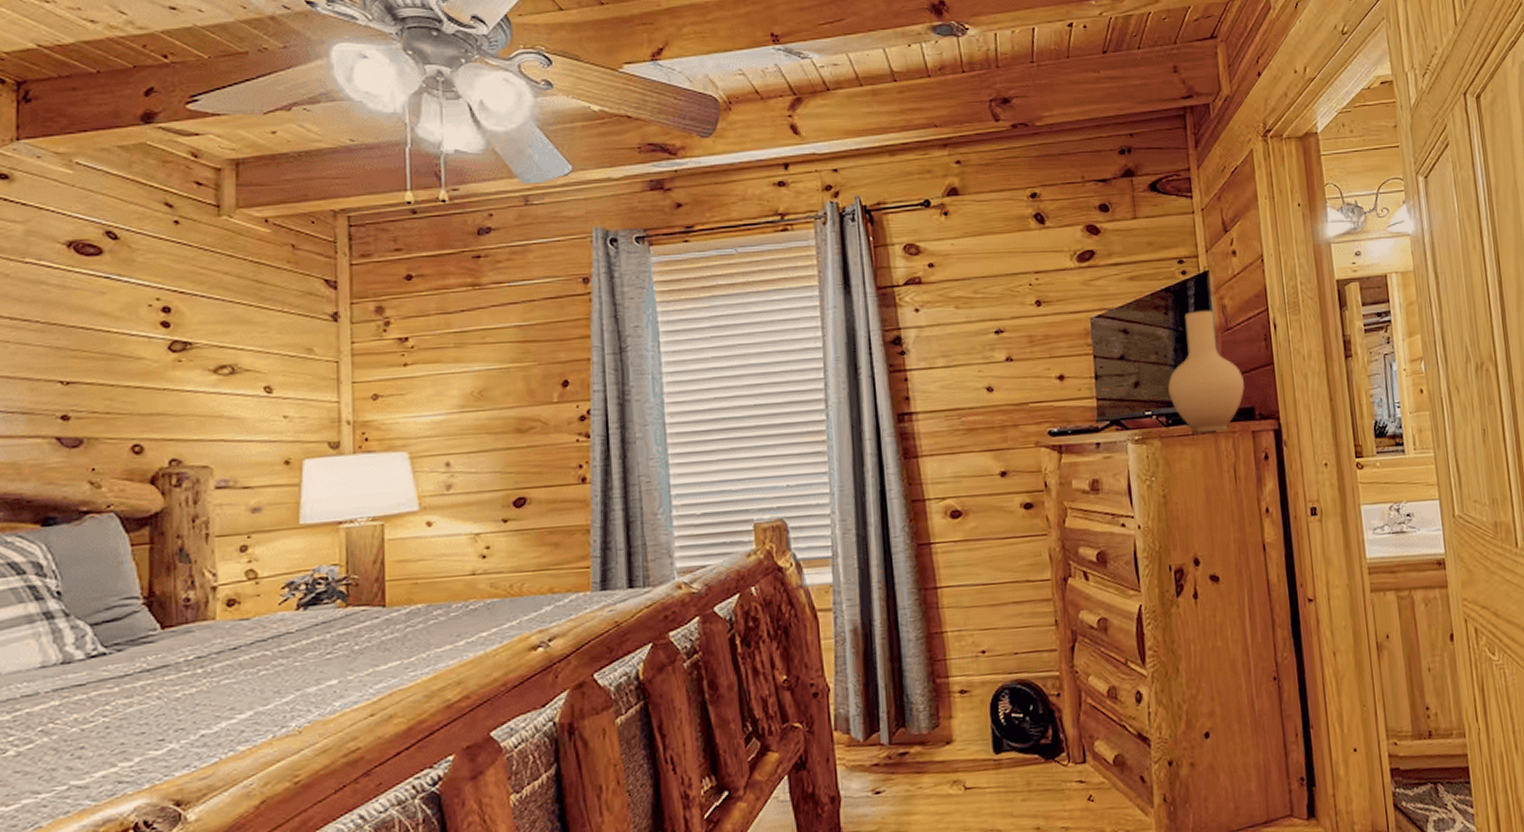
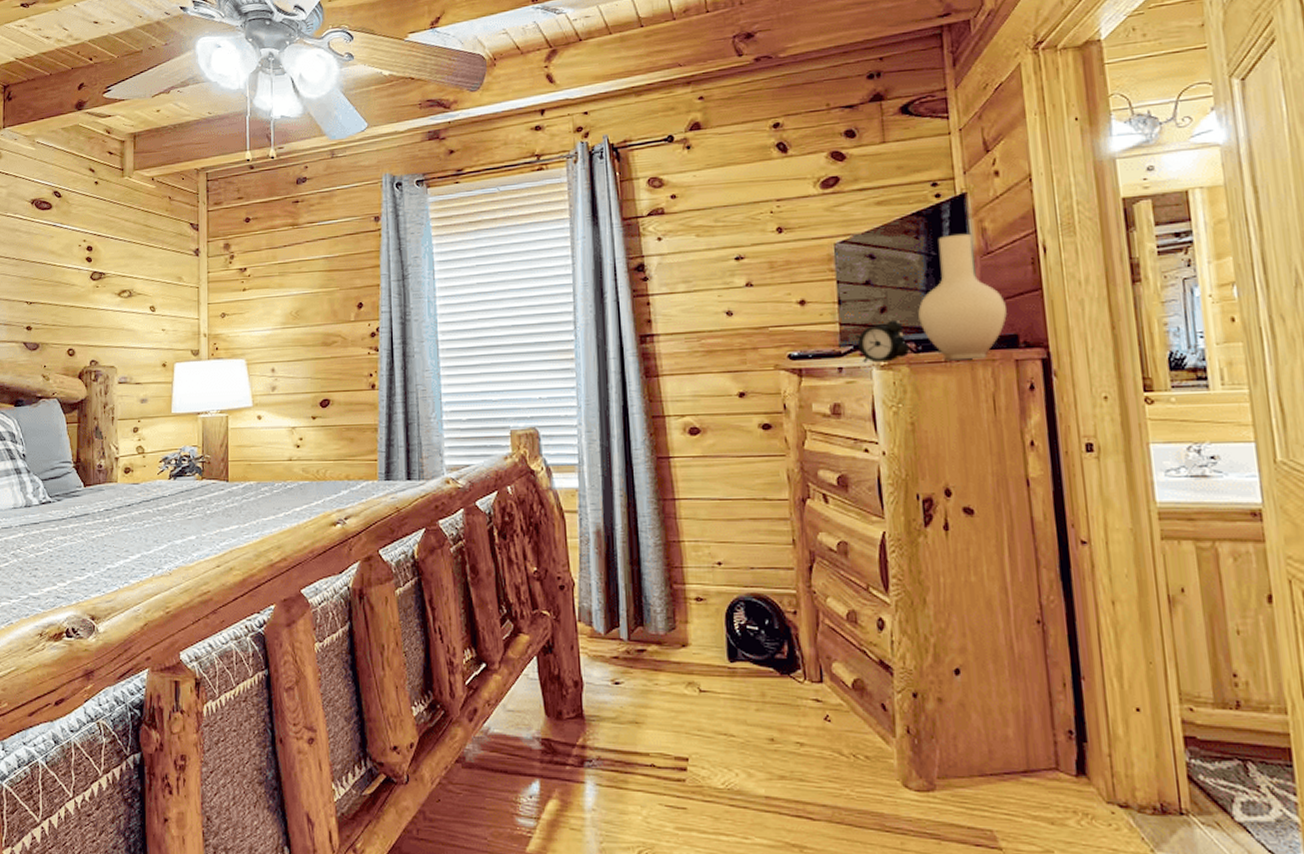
alarm clock: none [1111,394,1162,438] -> present [854,319,911,363]

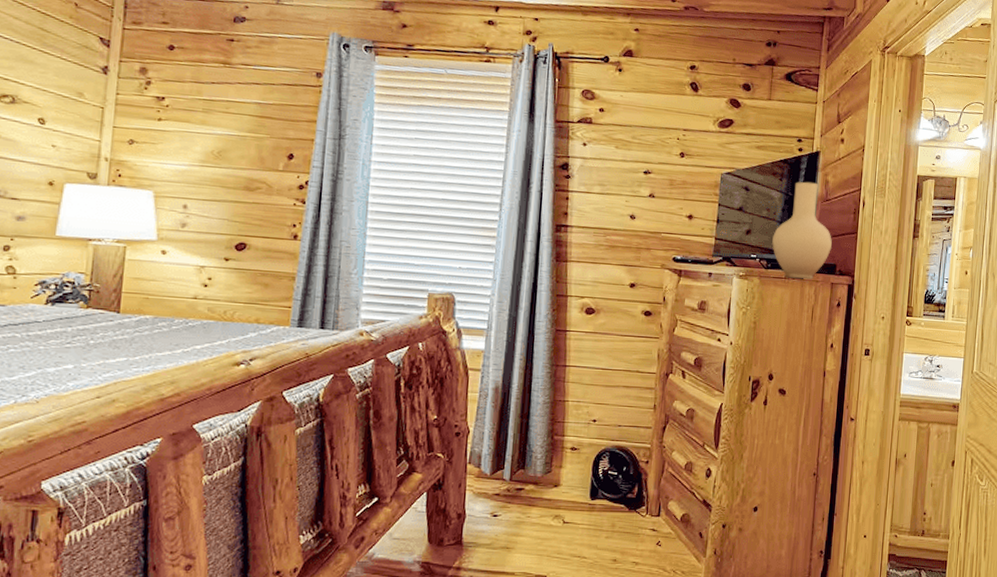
alarm clock: present [854,319,911,363] -> none [724,240,763,273]

